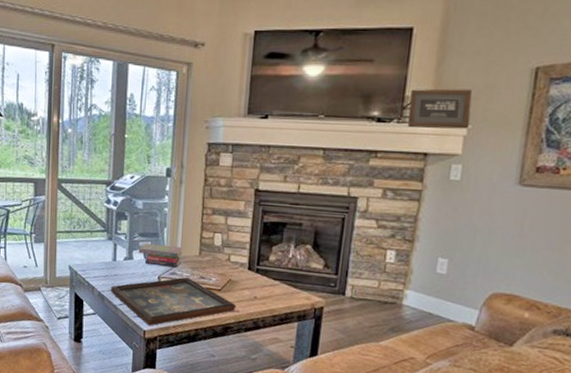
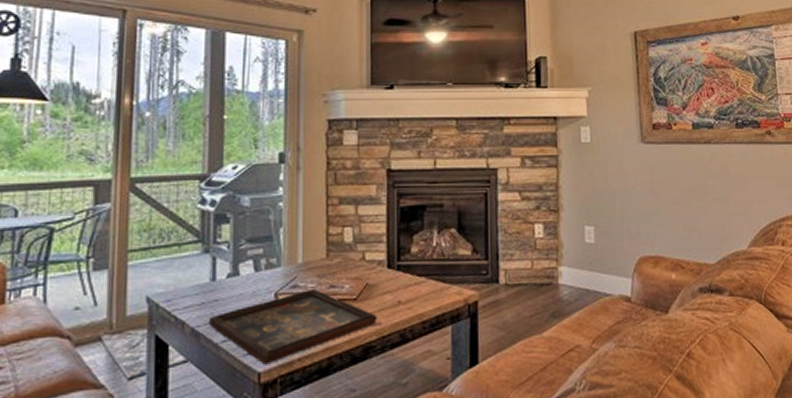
books: present [139,243,183,268] -> none [247,249,306,279]
picture frame: present [407,89,472,129] -> none [532,53,588,93]

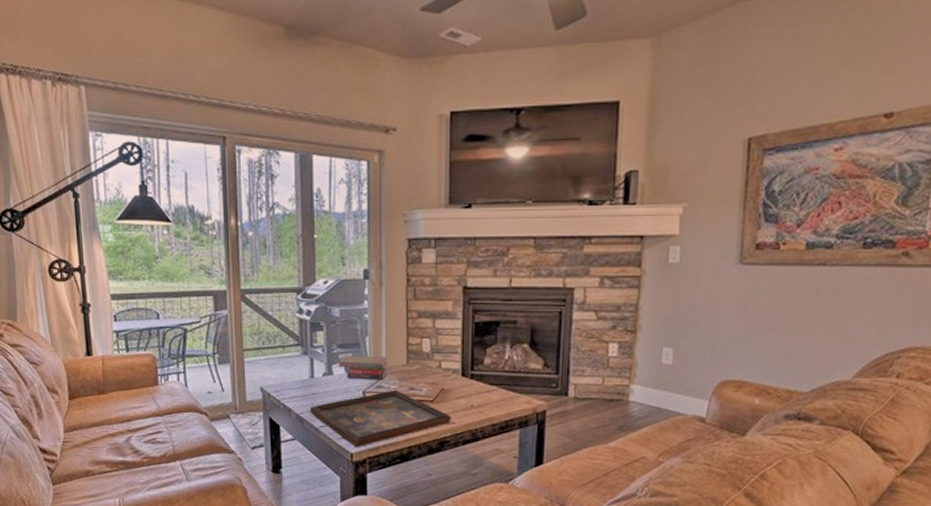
books: none [247,249,306,279] -> present [339,355,388,380]

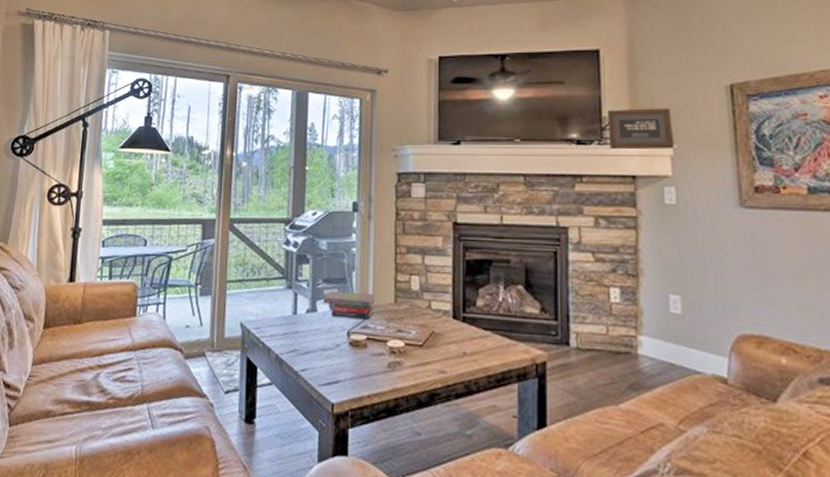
decorative tray: present [310,389,452,448] -> none [291,330,443,397]
picture frame: none [620,165,686,210] -> present [608,108,673,150]

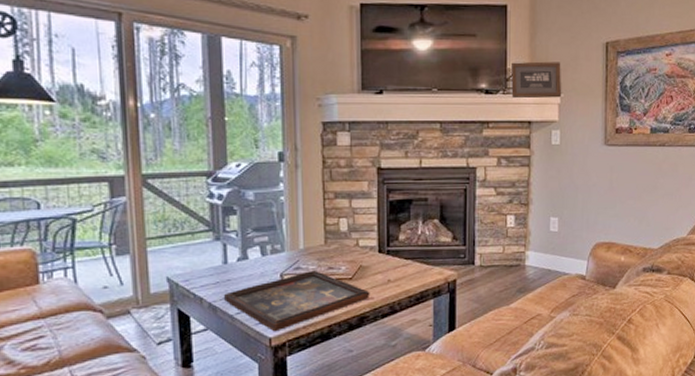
decorative tray: none [291,330,443,397] -> present [224,270,370,332]
books: present [323,290,376,320] -> none [254,237,306,262]

